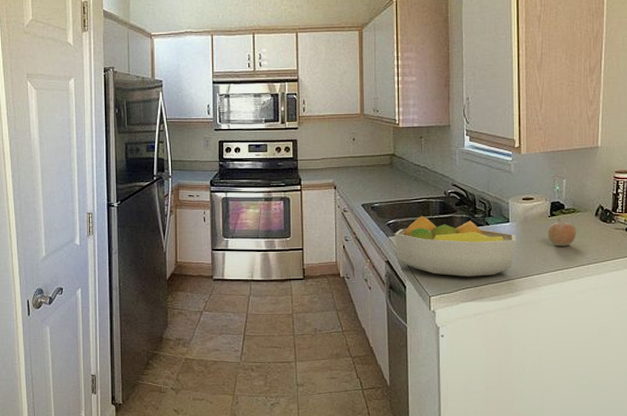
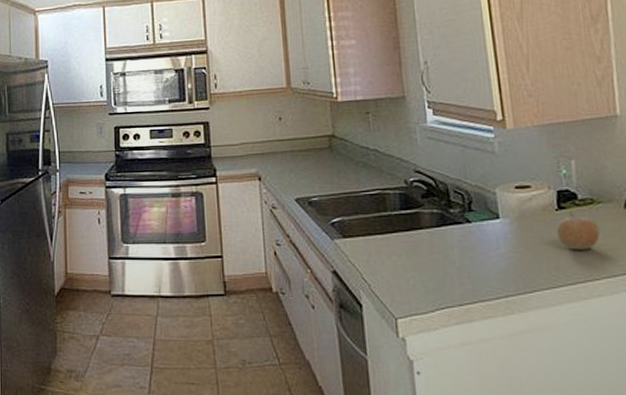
fruit bowl: present [394,215,517,277] -> none [340,211,513,292]

